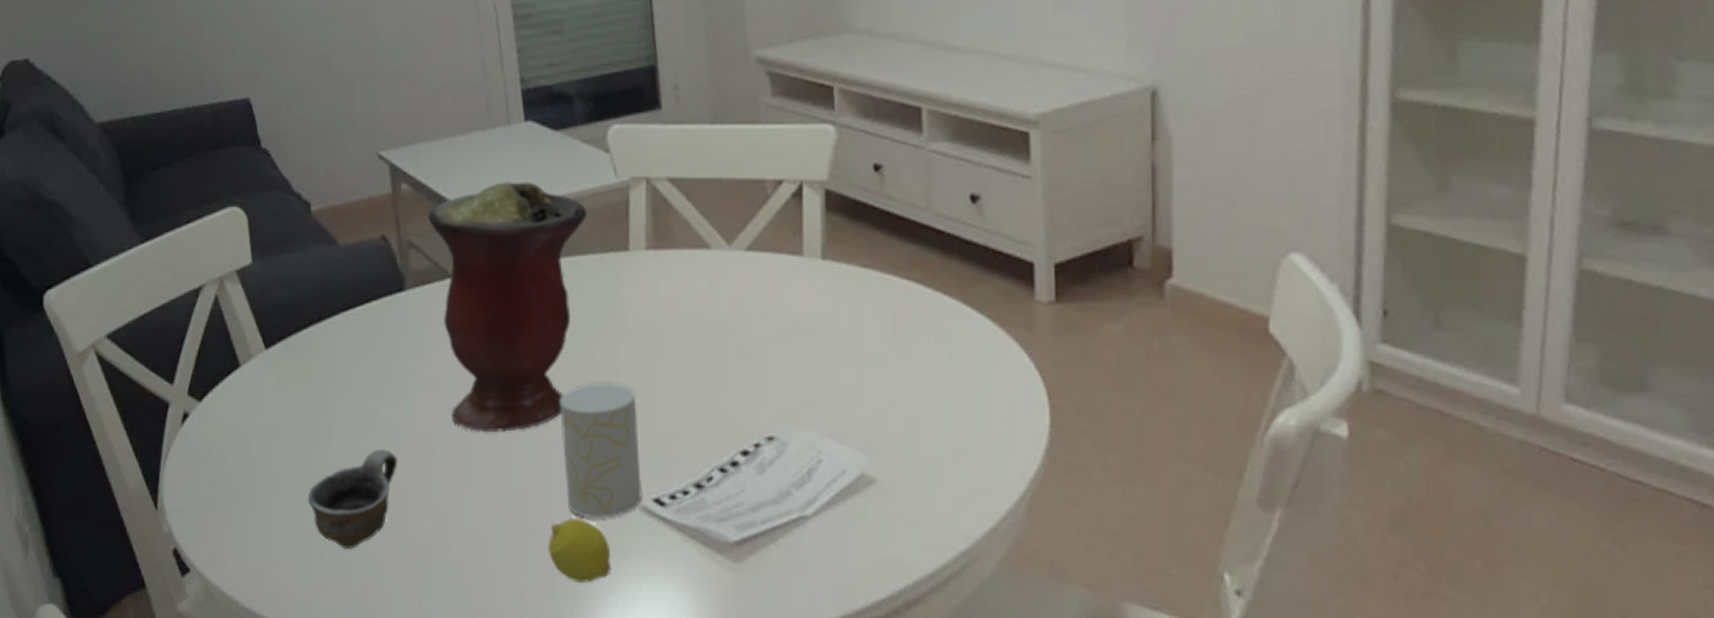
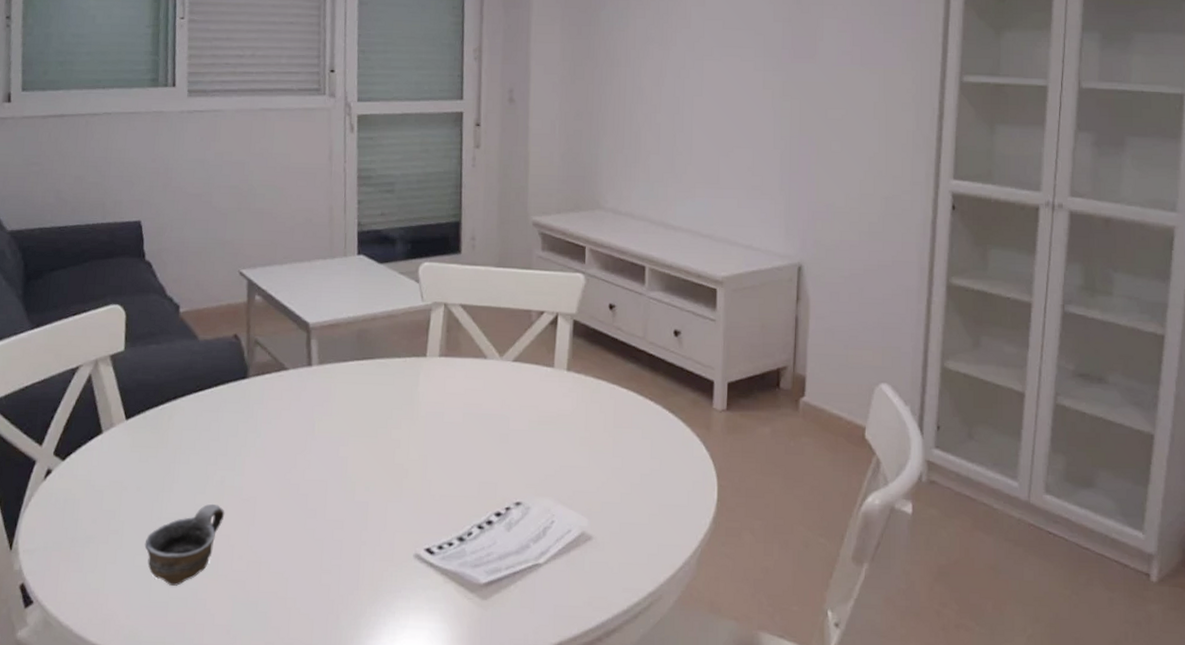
vase: present [427,181,588,433] -> none [273,299,398,494]
fruit: present [548,518,612,583] -> none [338,563,388,615]
cup: present [559,382,642,518] -> none [358,456,420,563]

